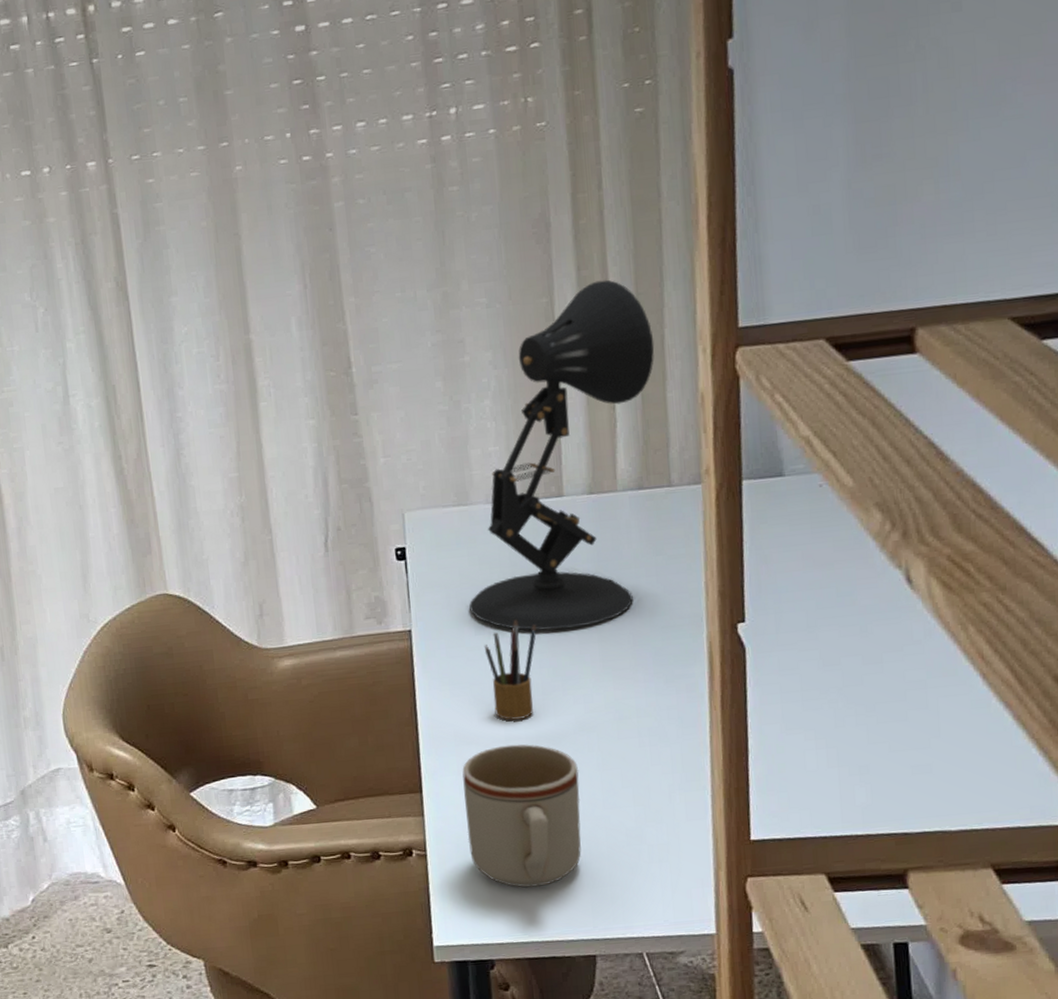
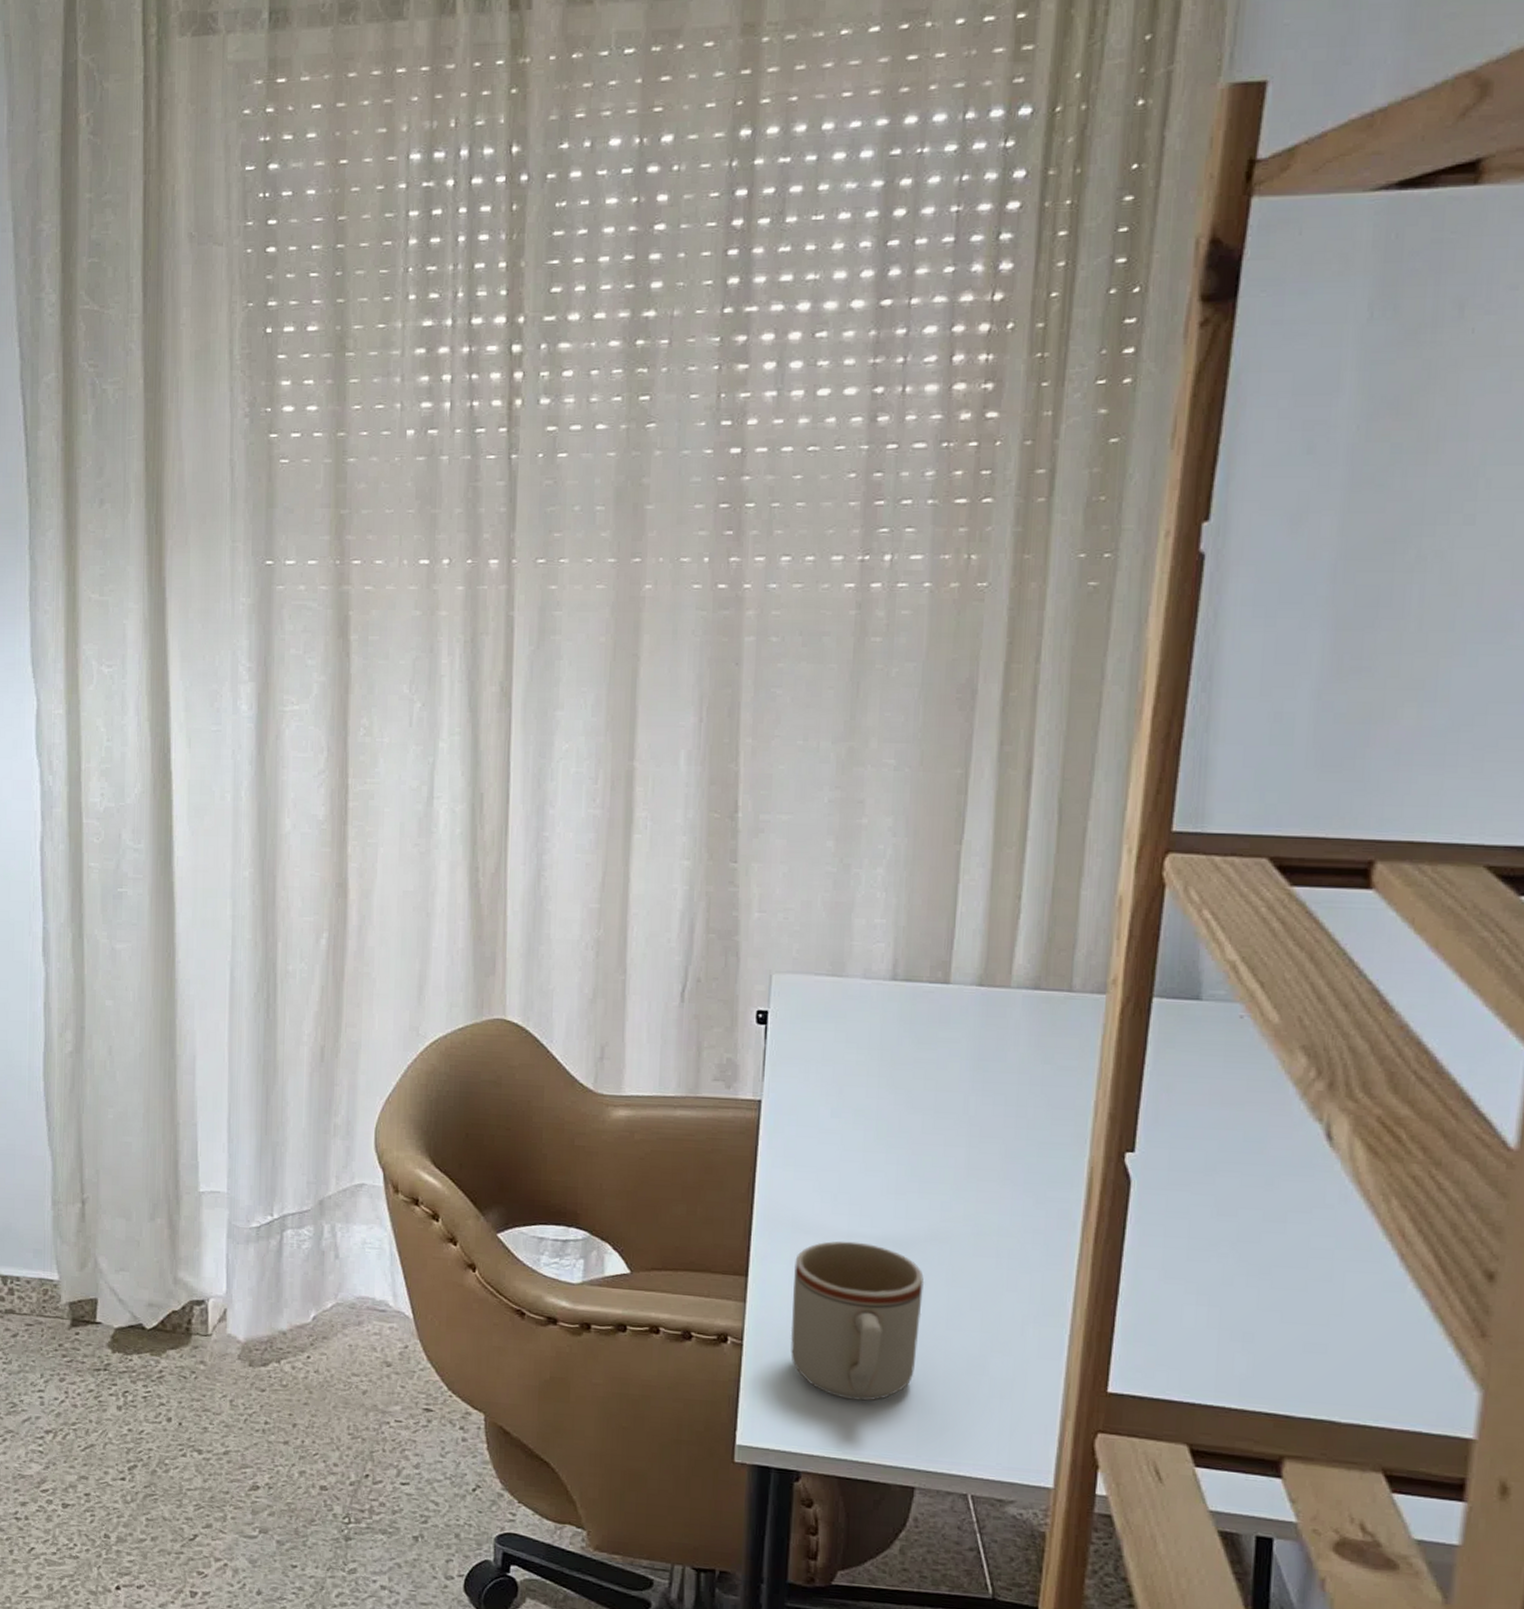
desk lamp: present [469,279,655,631] -> none [829,759,1075,1128]
pencil box: present [484,618,537,720] -> none [838,1106,900,1216]

